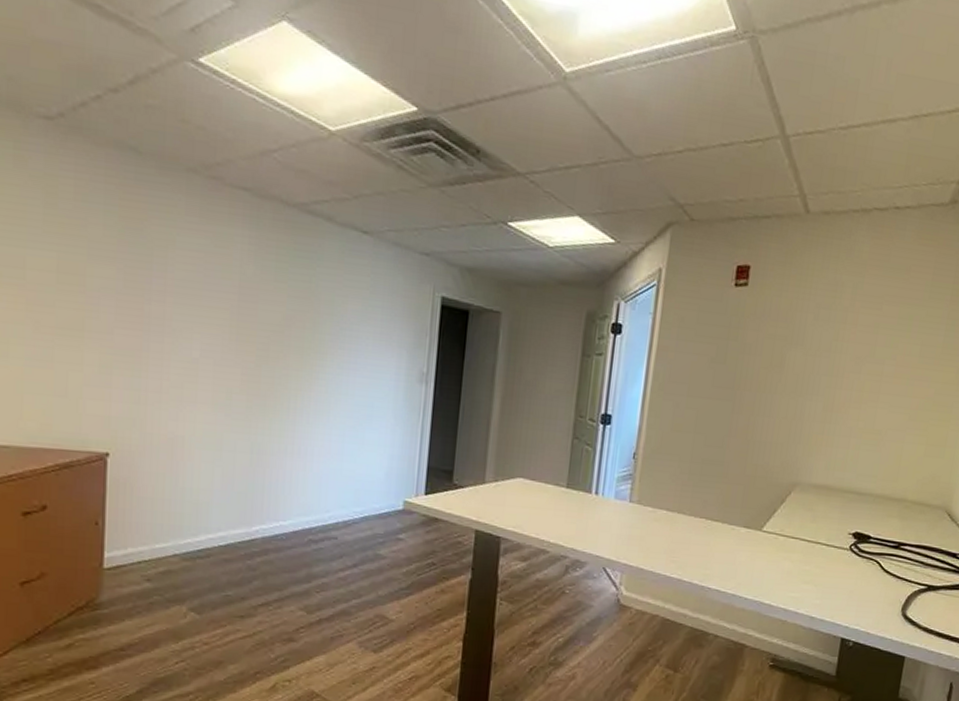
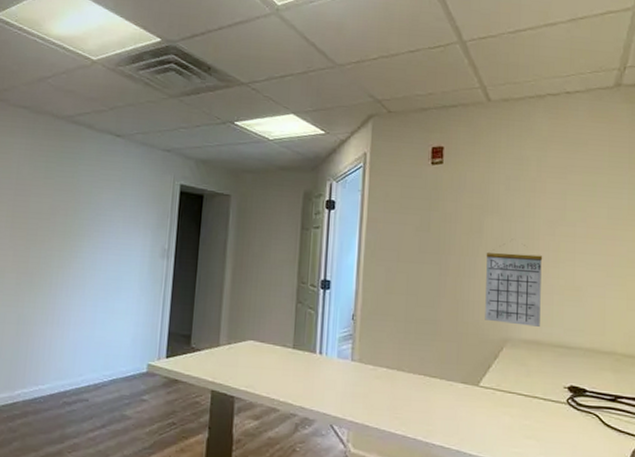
calendar: none [775,382,845,471] -> present [485,245,543,327]

